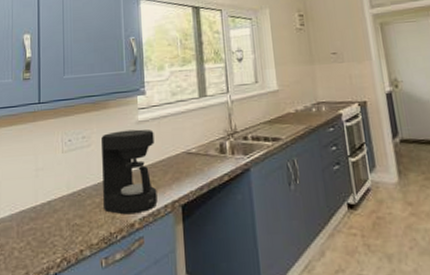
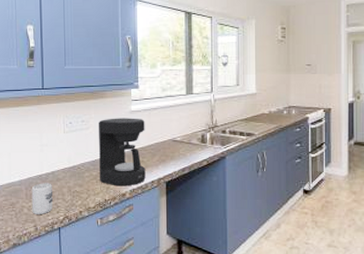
cup: none [24,216,50,258] -> present [31,183,54,214]

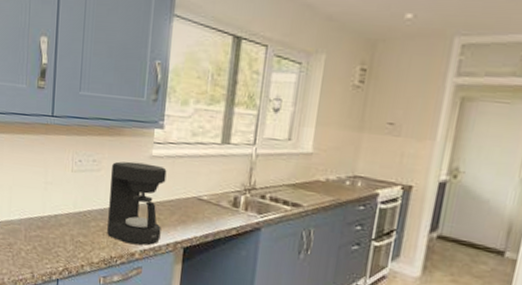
cup: present [31,183,54,214] -> none [30,225,55,262]

